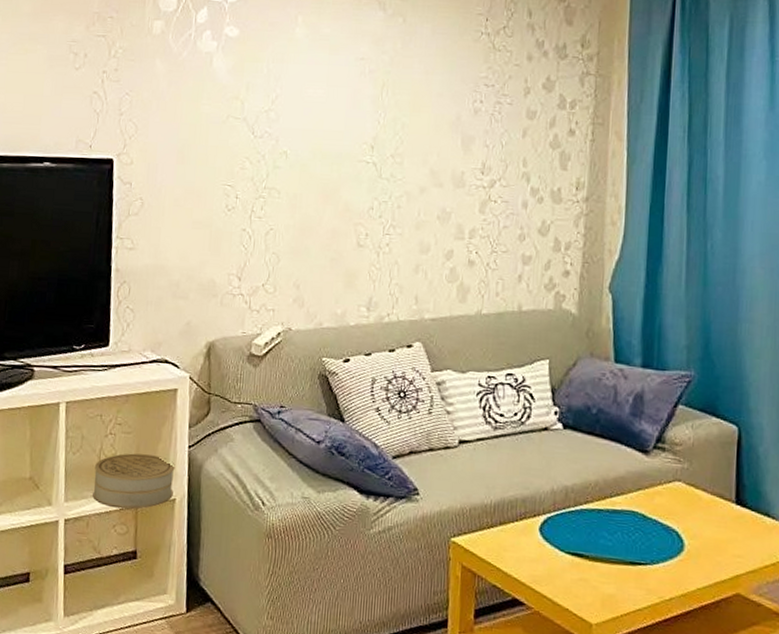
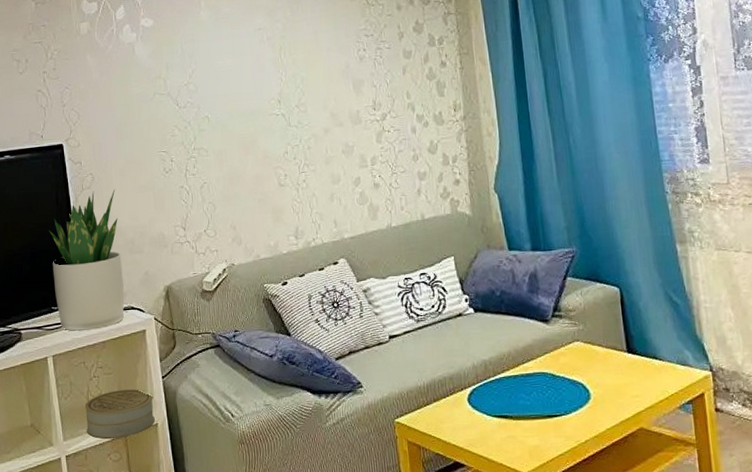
planter: none [79,219,167,380] -> present [48,189,124,331]

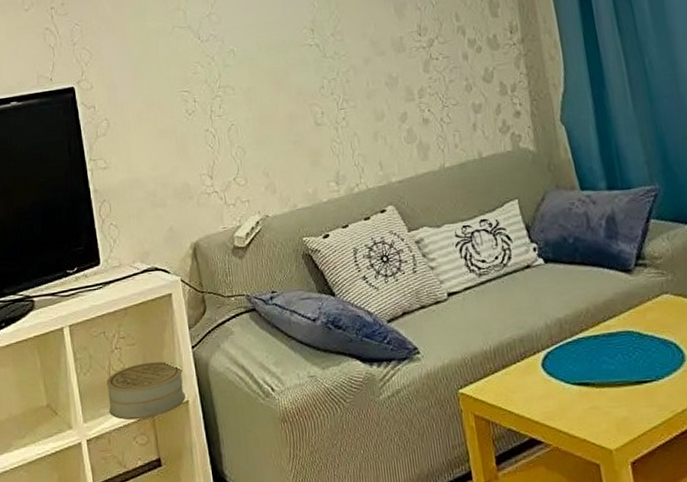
planter: present [48,189,124,331] -> none [60,135,148,297]

